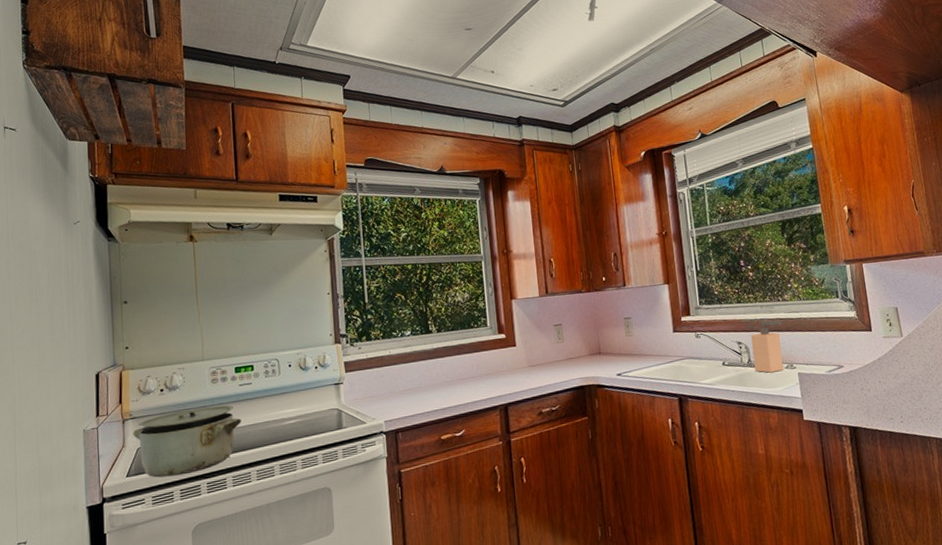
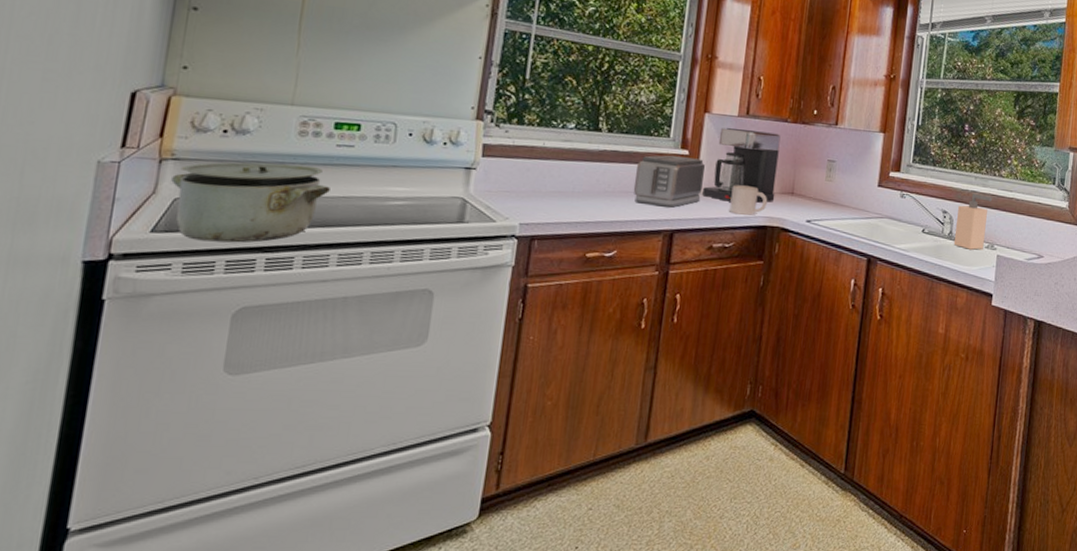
toaster: none [466,339,524,387] -> present [633,155,705,209]
coffee maker: none [524,304,586,371] -> present [702,127,781,203]
mug: none [547,353,581,381] -> present [729,185,768,215]

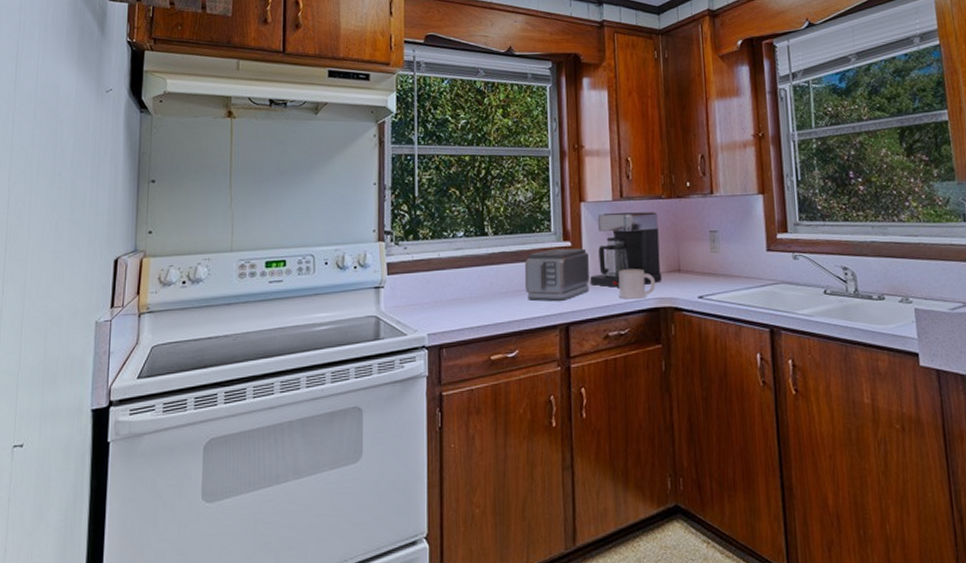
saucepan: present [171,162,330,244] -> none [149,303,268,382]
soap dispenser: present [953,193,992,250] -> none [859,243,897,306]

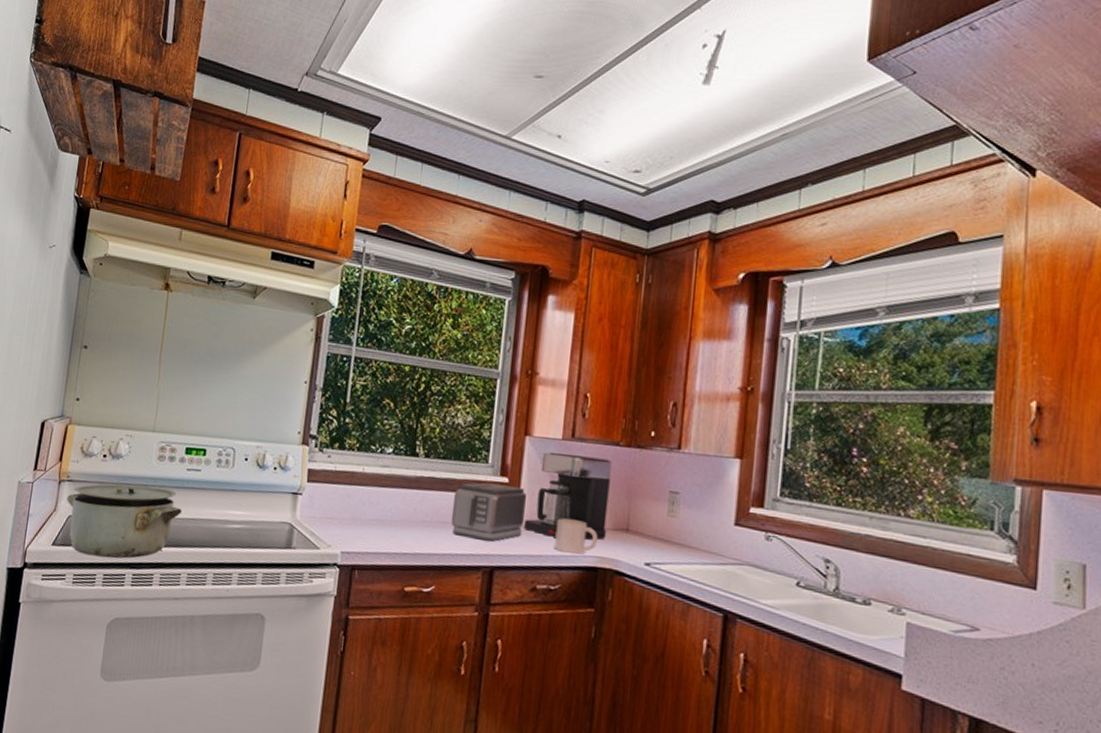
saucepan: none [149,303,268,382] -> present [67,484,182,559]

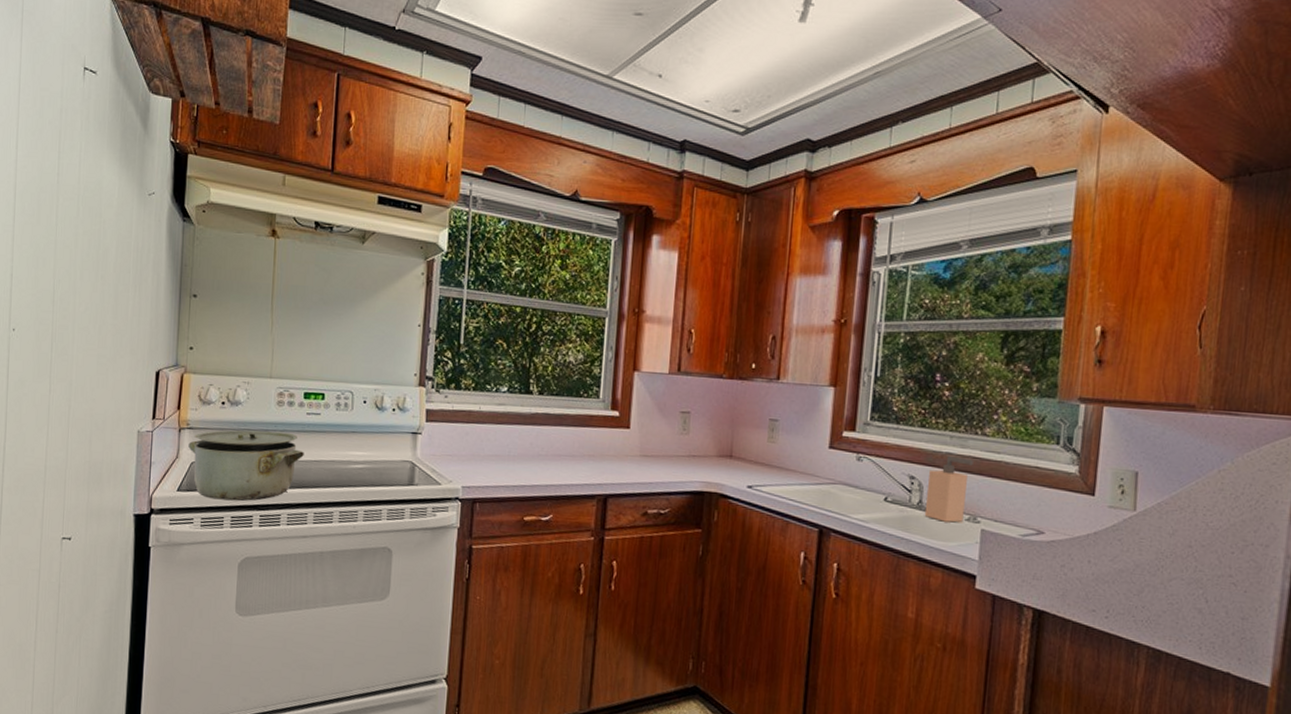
toaster: present [451,483,526,542] -> none [565,417,636,472]
coffee maker: present [524,452,612,540] -> none [635,386,716,467]
mug: present [554,518,599,554] -> none [663,447,704,480]
soap dispenser: none [841,537,896,614] -> present [924,455,973,523]

